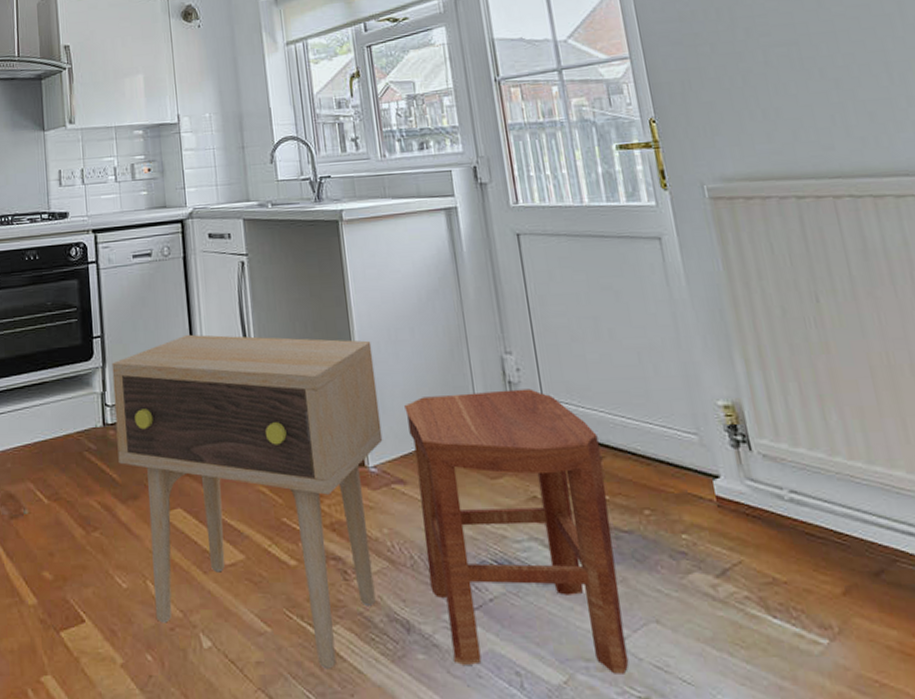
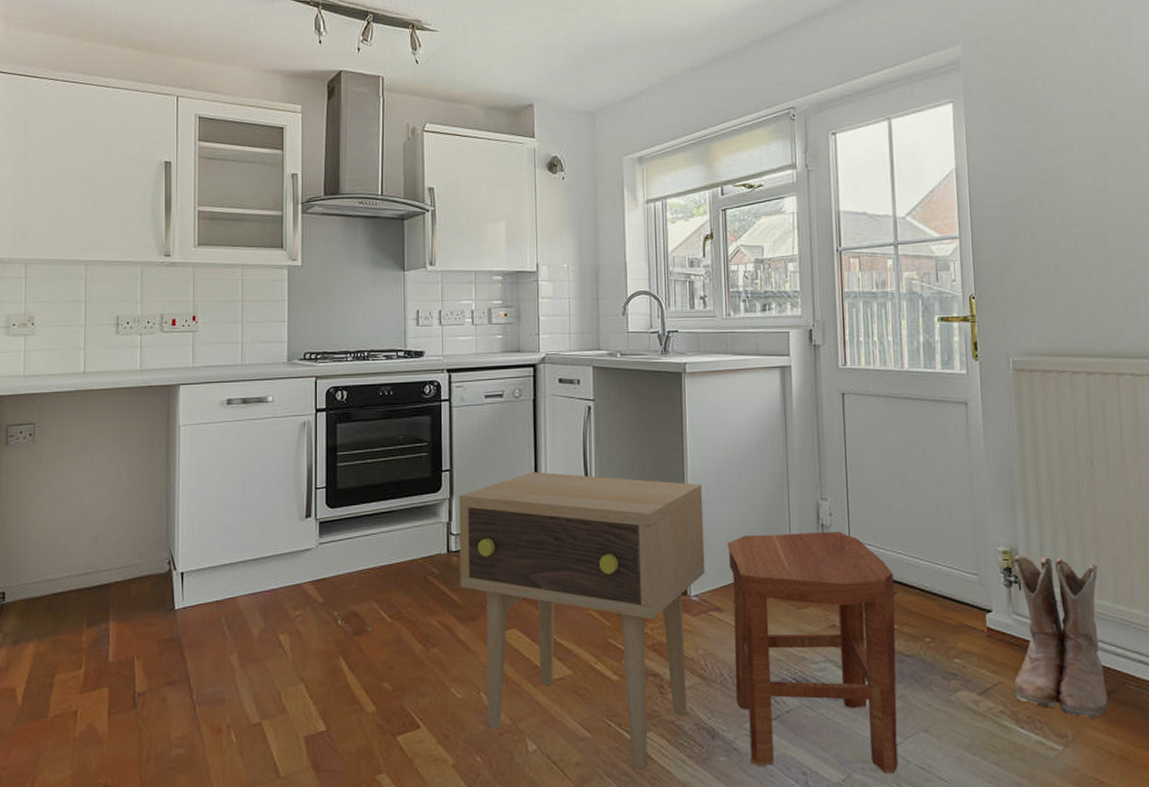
boots: none [737,408,879,605] -> present [1013,553,1109,718]

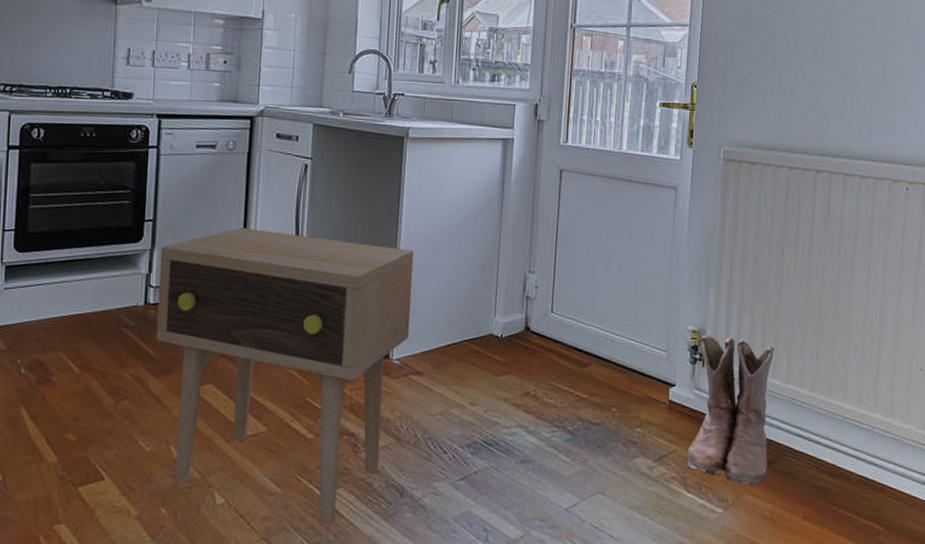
stool: present [727,531,899,774] -> none [427,303,589,531]

